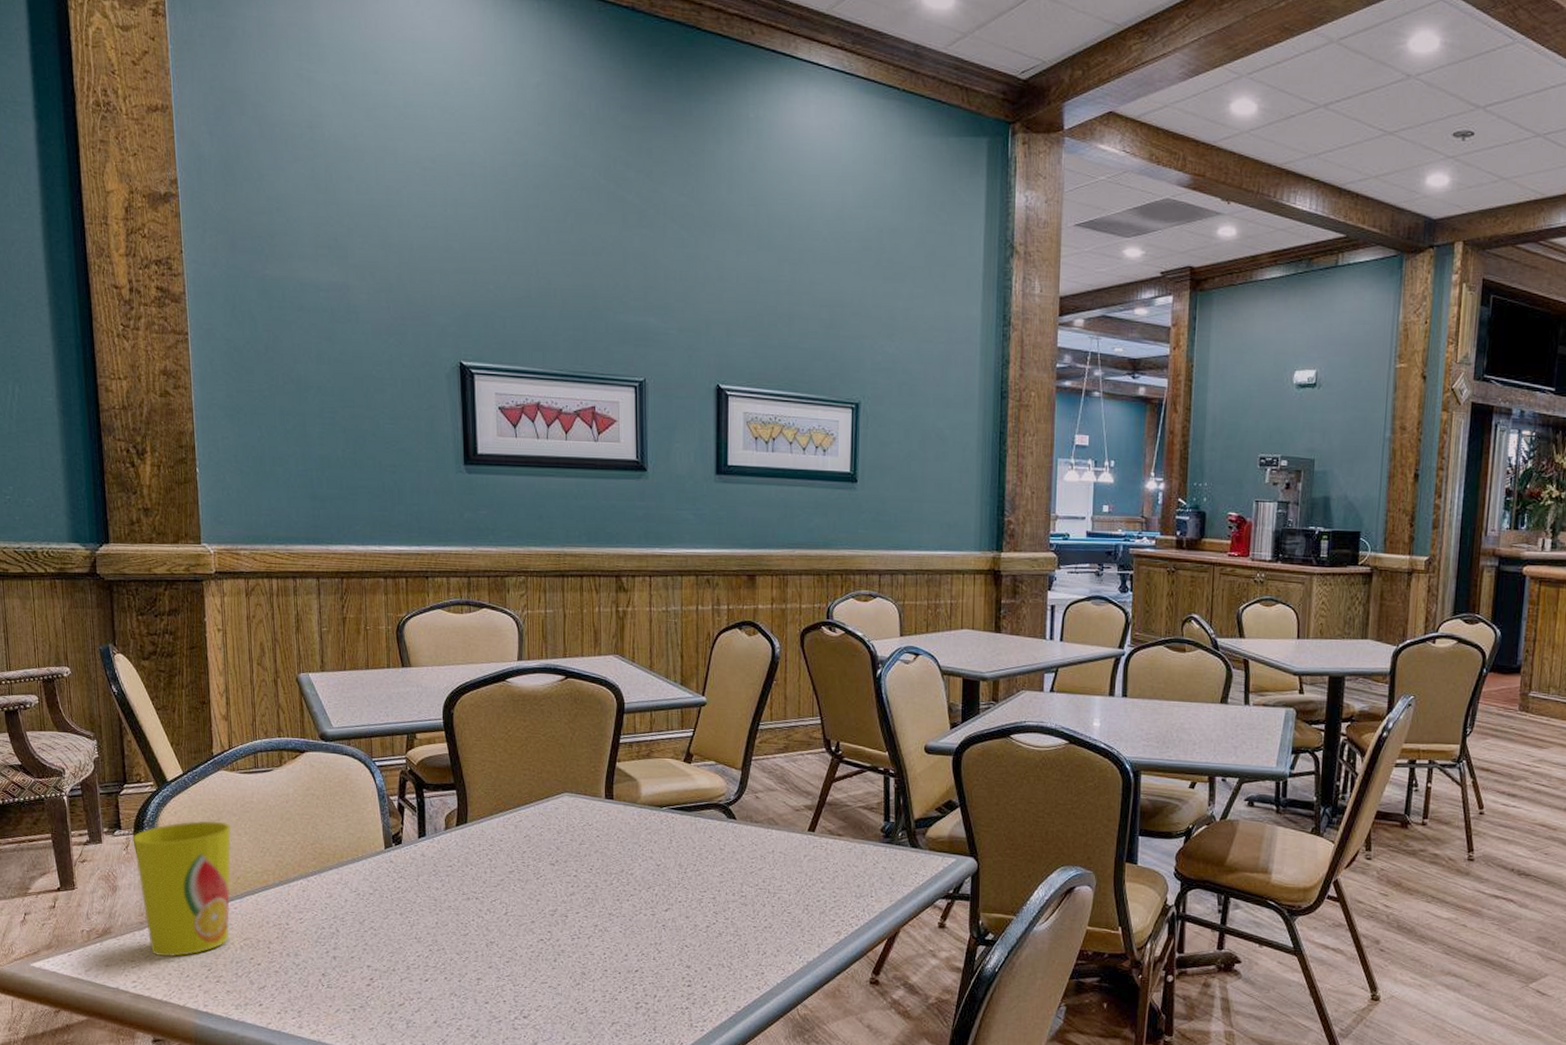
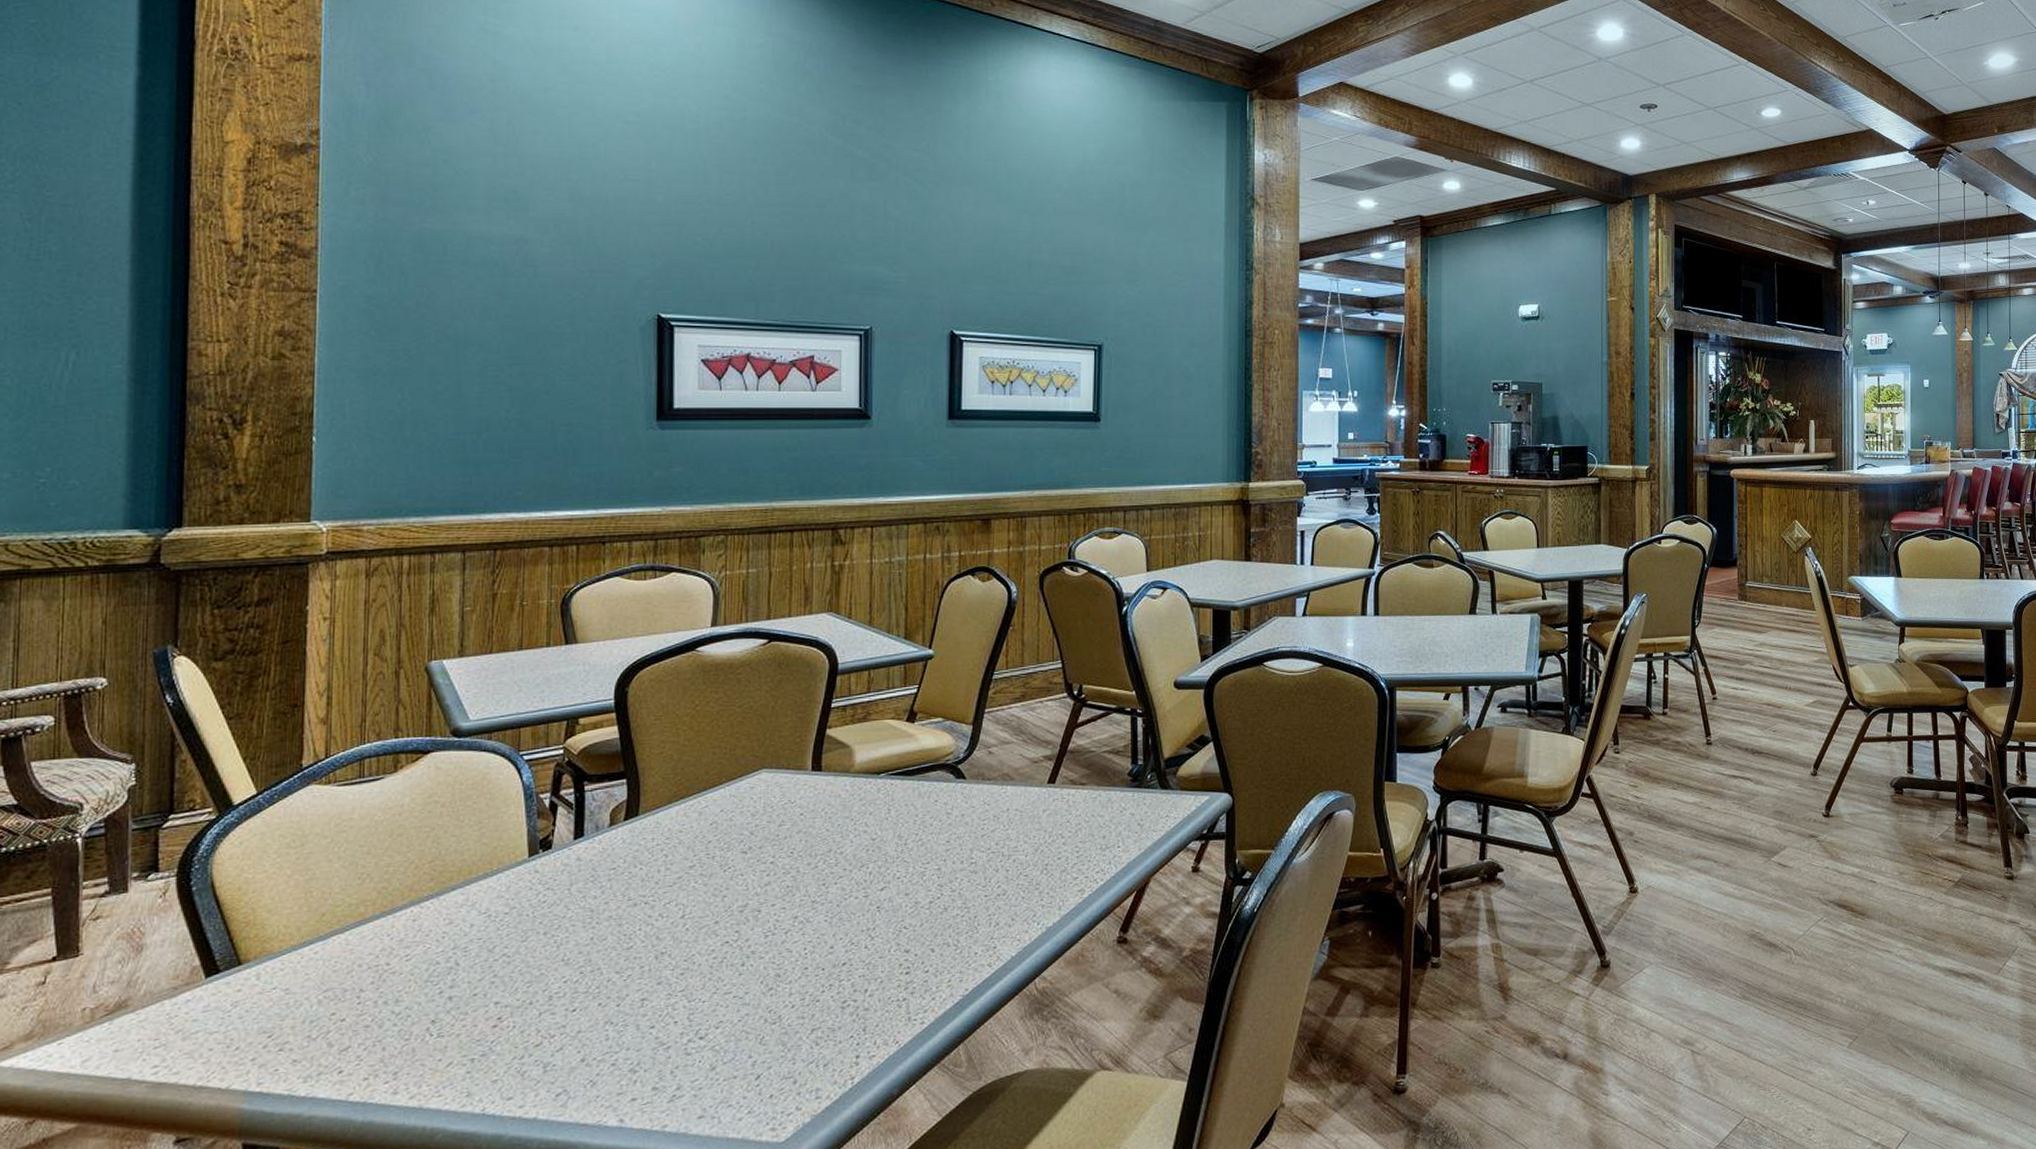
cup: present [132,821,231,957] -> none [174,847,319,1029]

